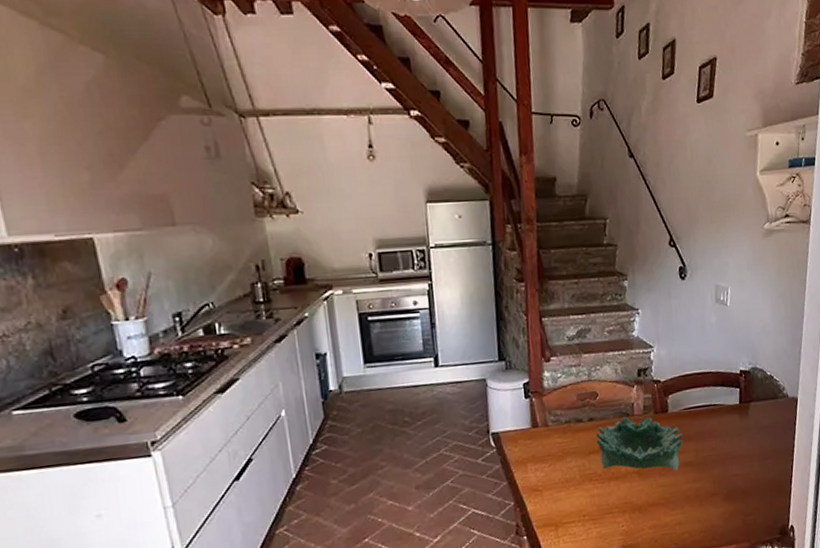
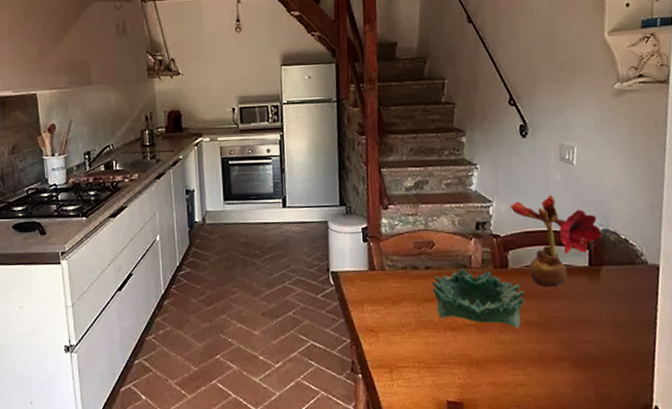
flower: none [670,336,751,428] -> present [510,194,602,287]

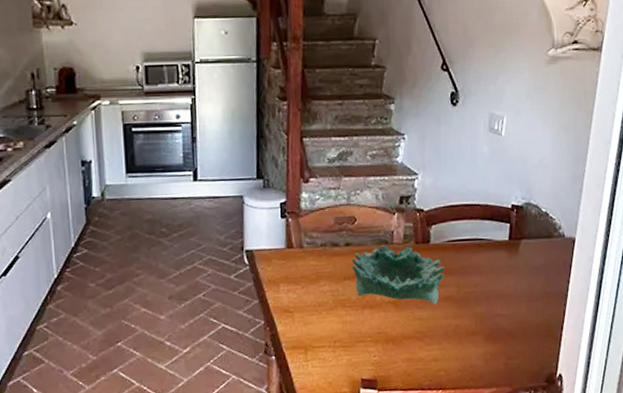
flower: present [510,194,602,287] -> none [436,167,523,262]

